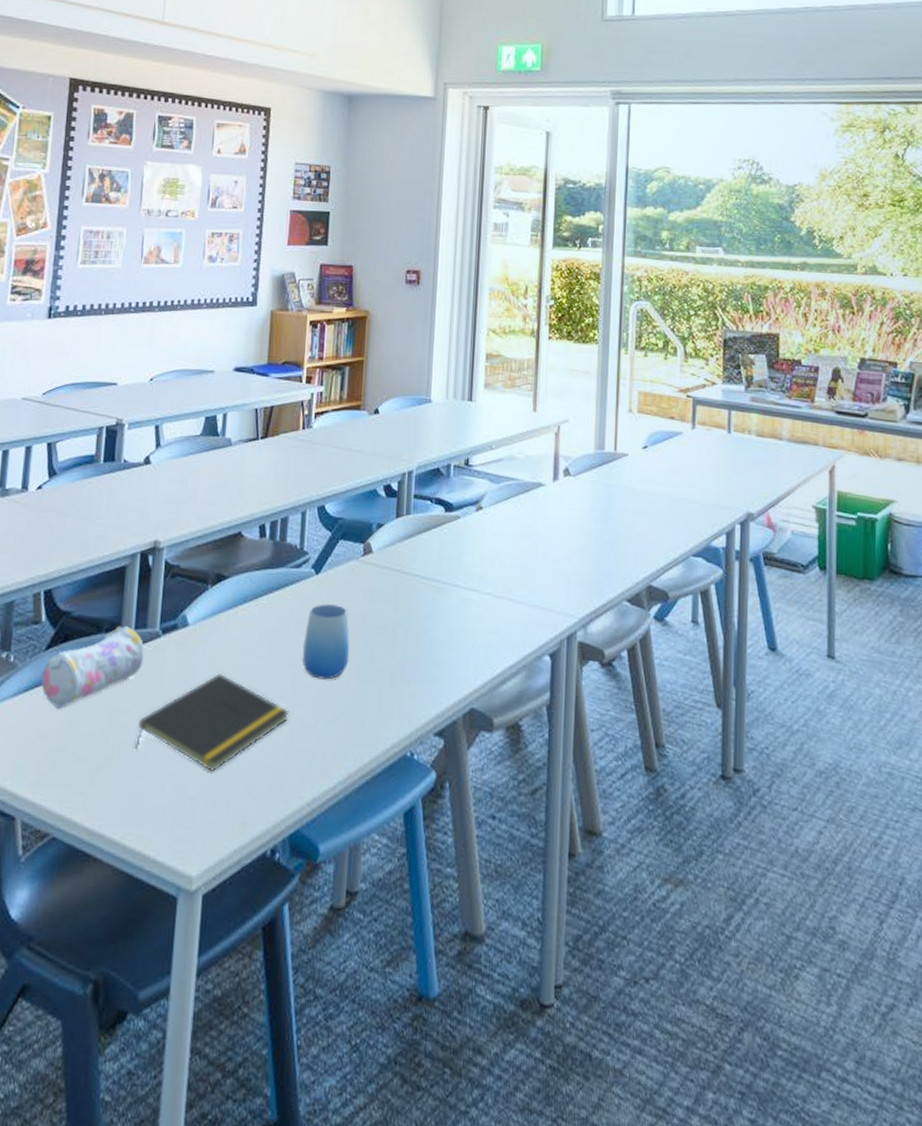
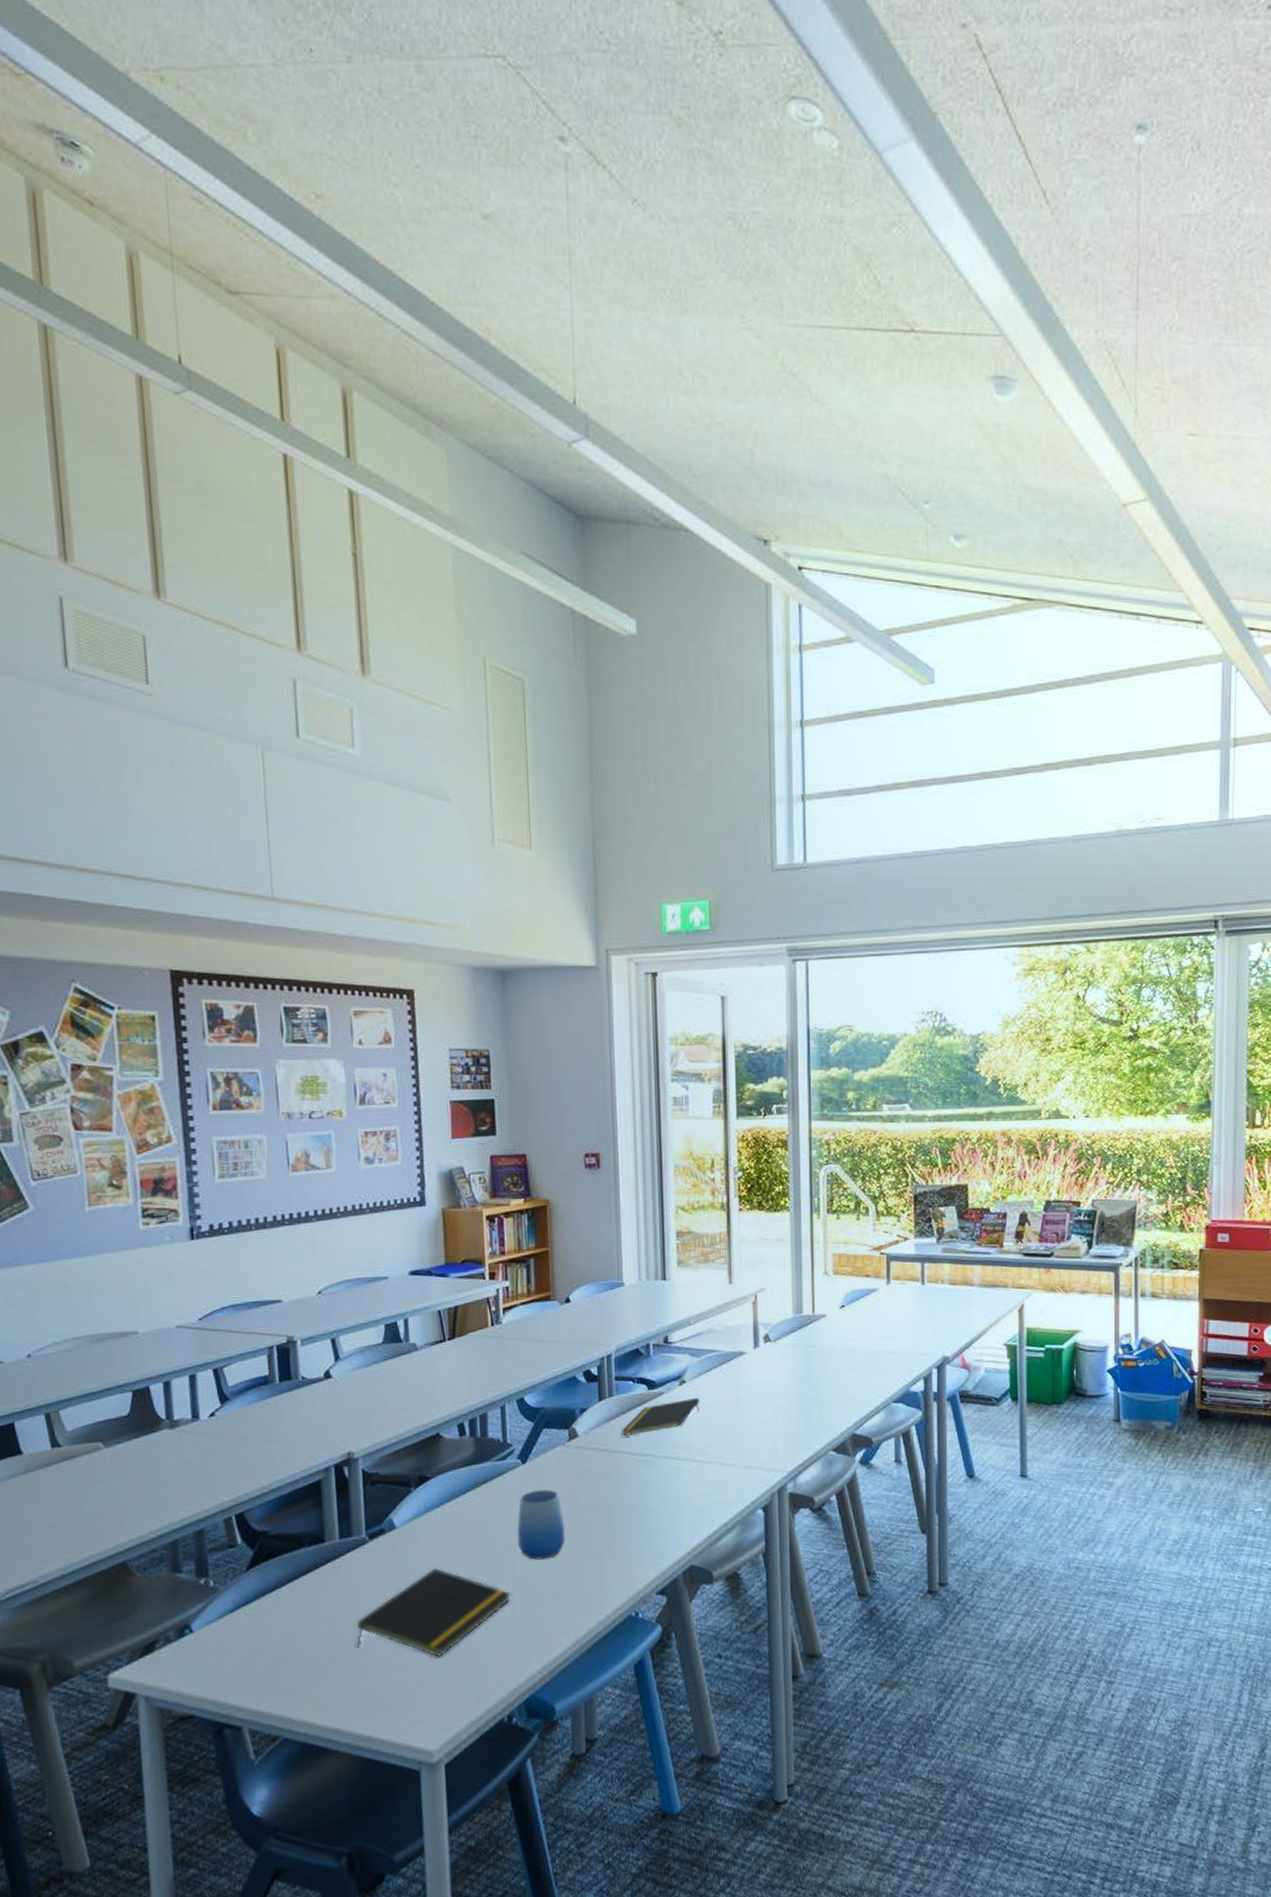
pencil case: present [40,625,145,708] -> none [245,1536,354,1623]
notepad: none [415,525,495,558] -> present [621,1397,700,1436]

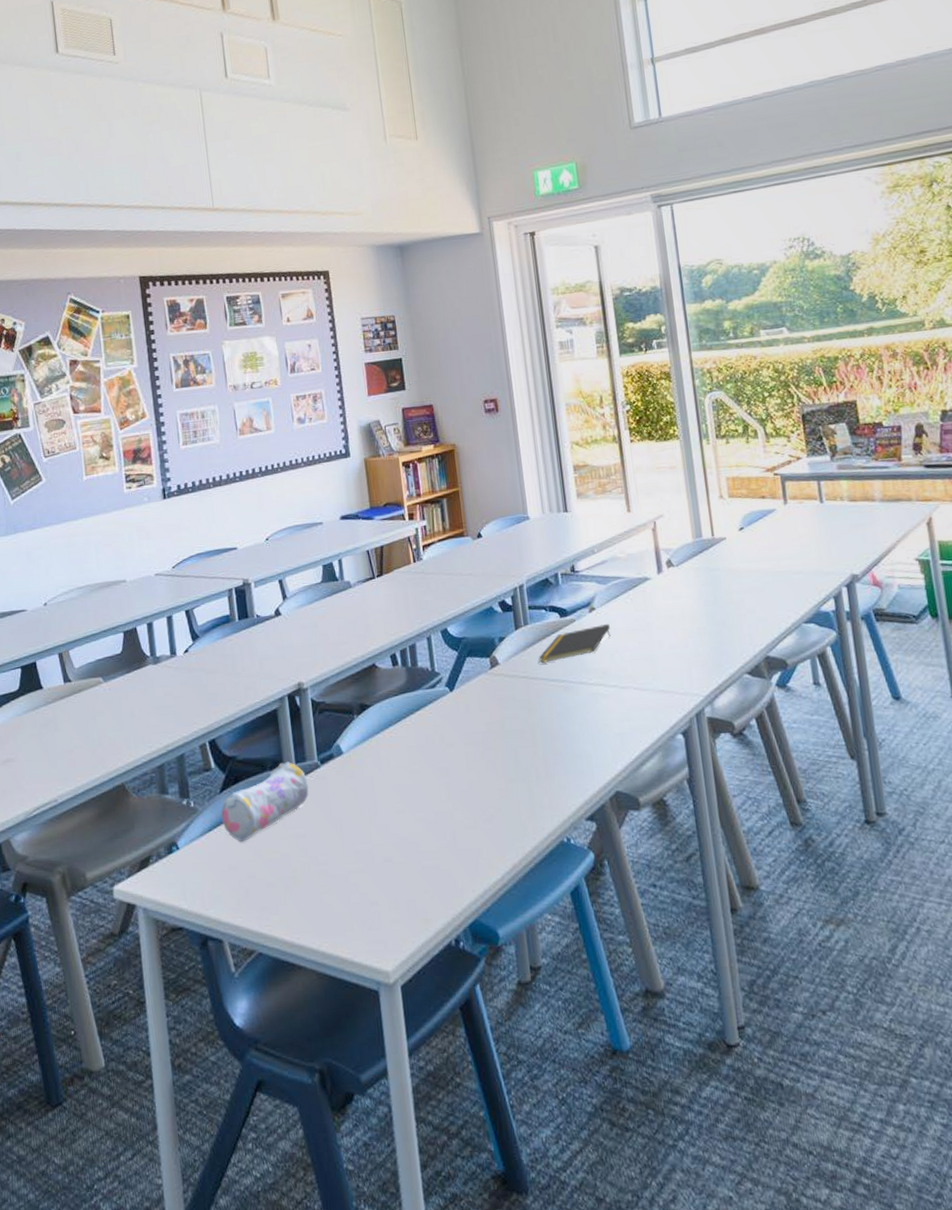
pencil case: none [245,1536,354,1623] -> present [220,761,309,842]
notepad: present [356,1567,511,1658] -> none [314,791,449,879]
cup: present [517,1490,566,1560] -> none [450,716,496,785]

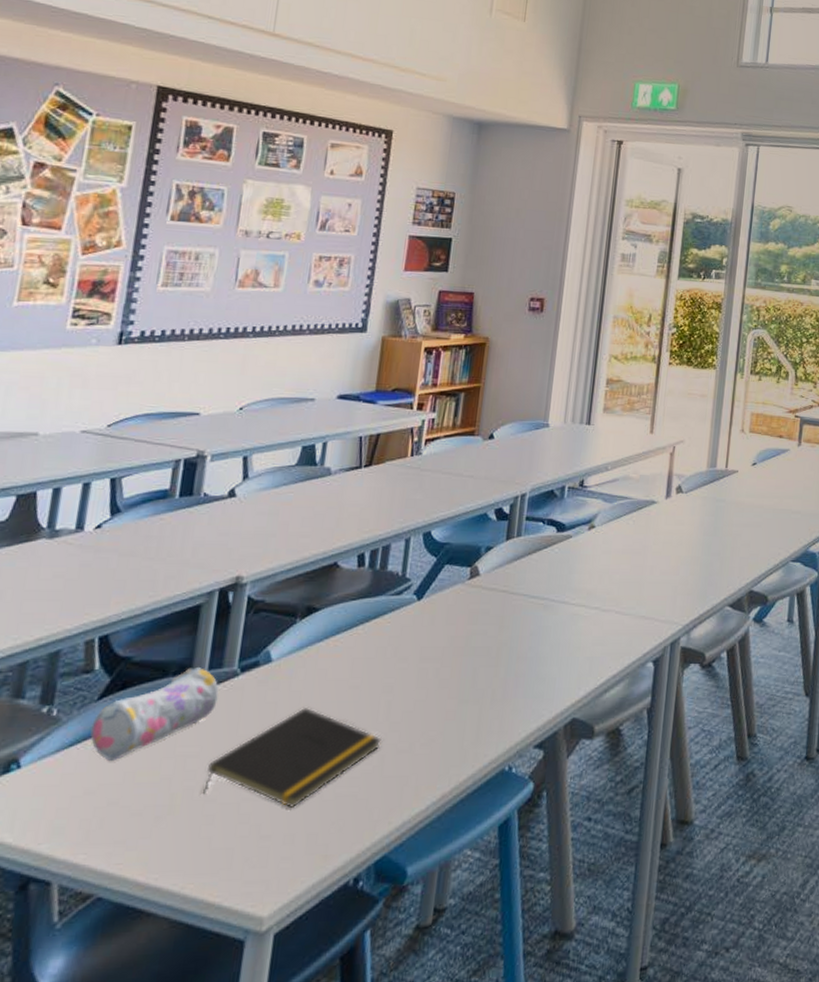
notepad: none [314,791,449,879] -> present [202,707,382,809]
notepad: present [538,623,611,663] -> none [524,543,606,578]

